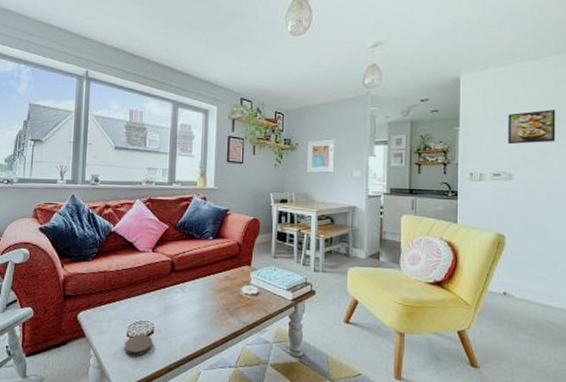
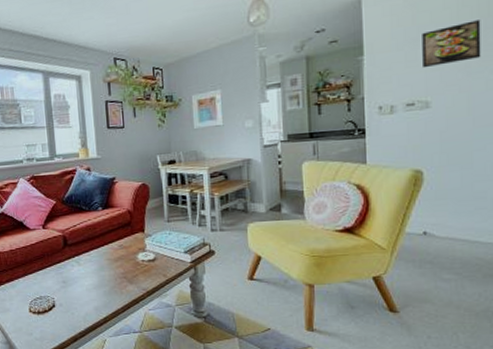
coaster: present [124,334,153,356] -> none [28,309,56,330]

